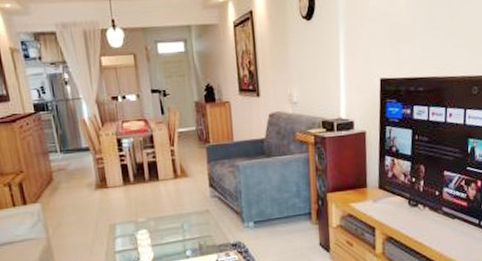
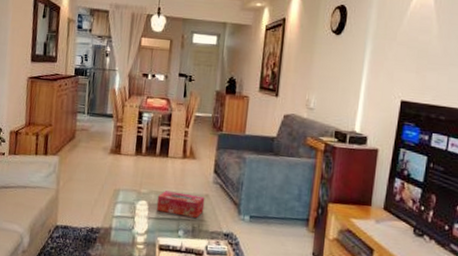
tissue box: none [156,213,207,237] -> present [156,190,205,218]

